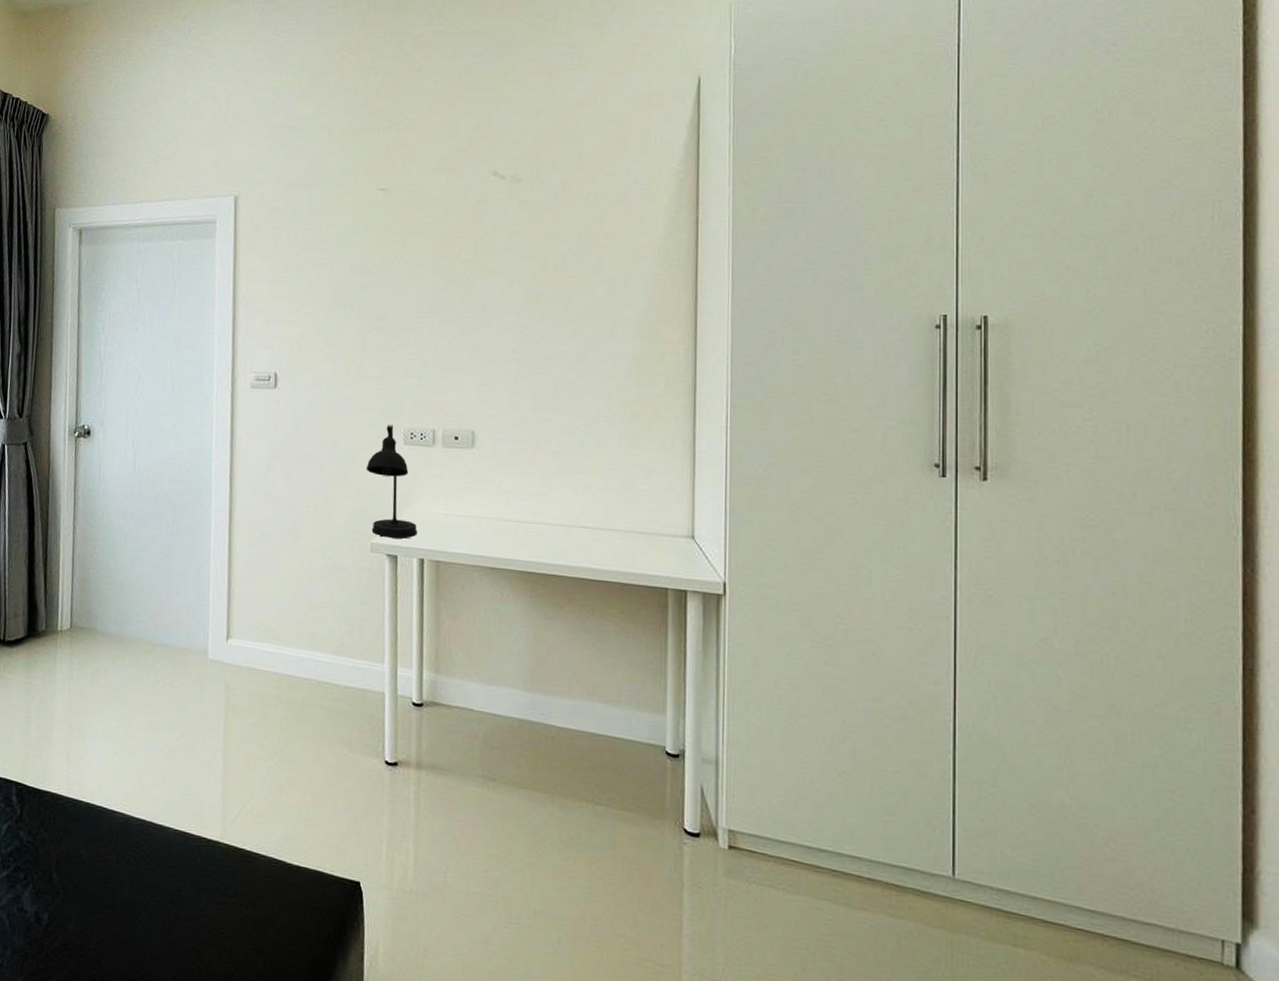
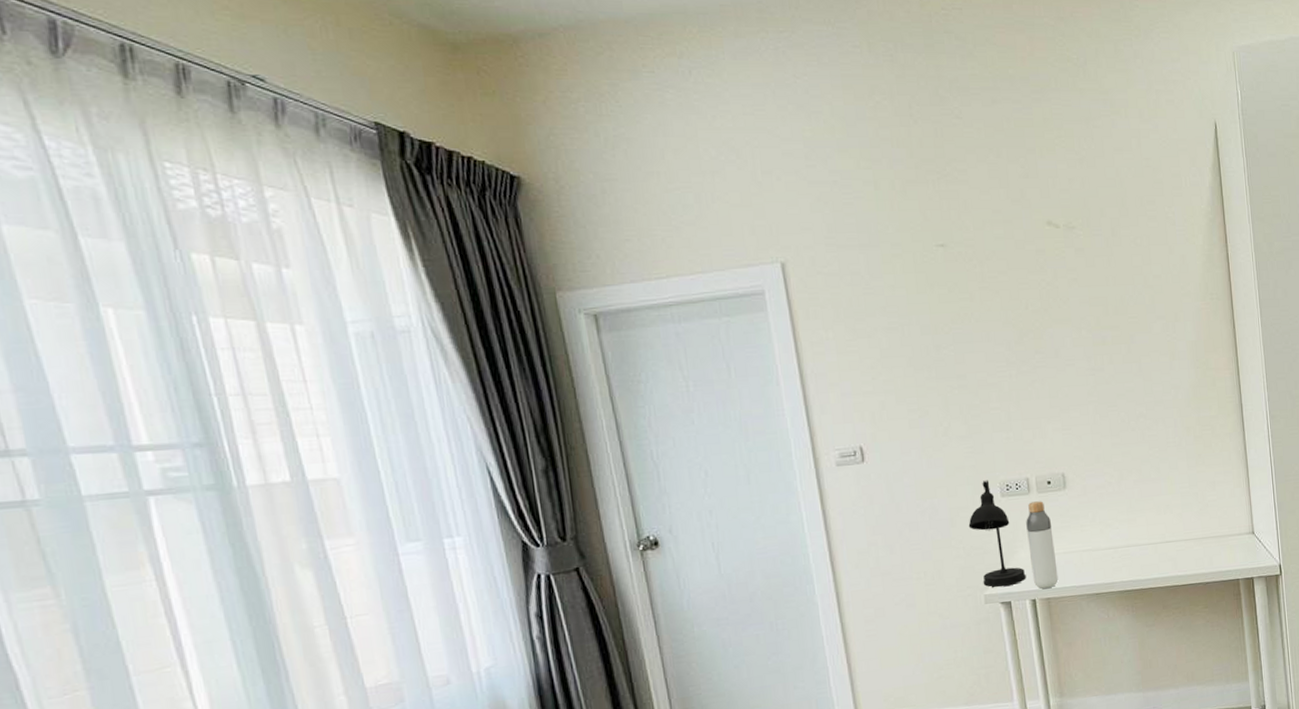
bottle: none [424,455,453,550] -> present [1026,501,1059,589]

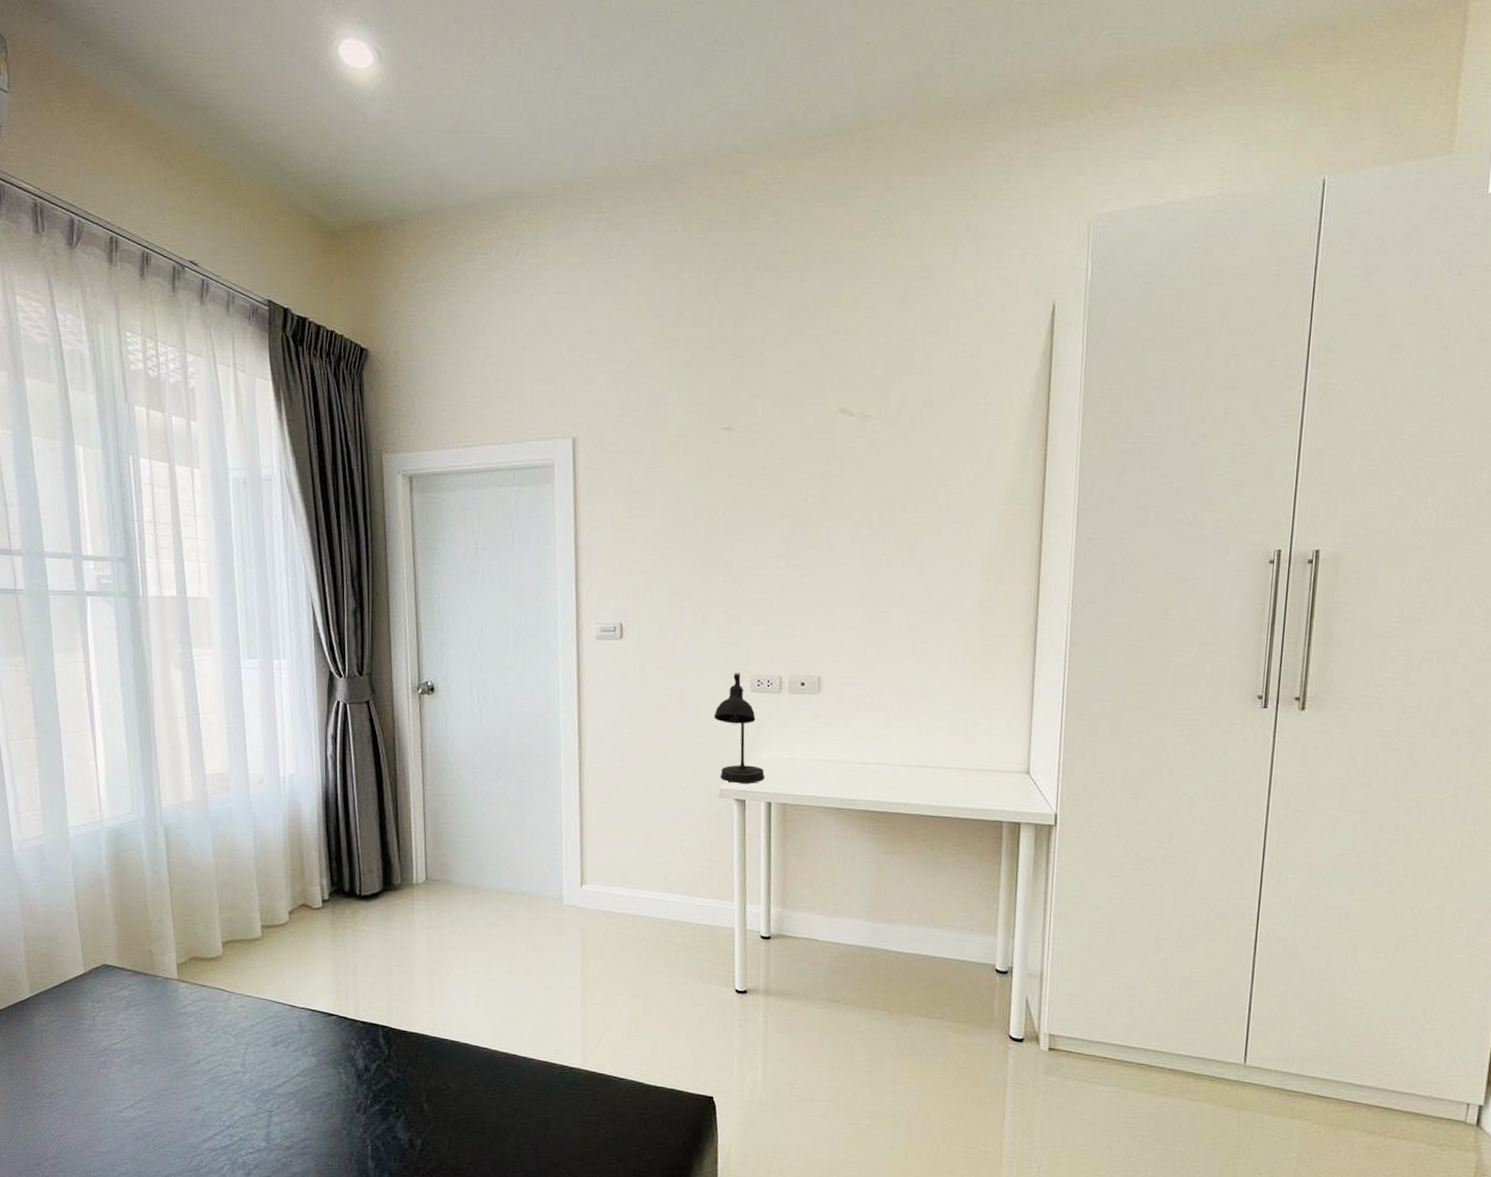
bottle: present [1026,501,1059,589] -> none [771,701,799,793]

